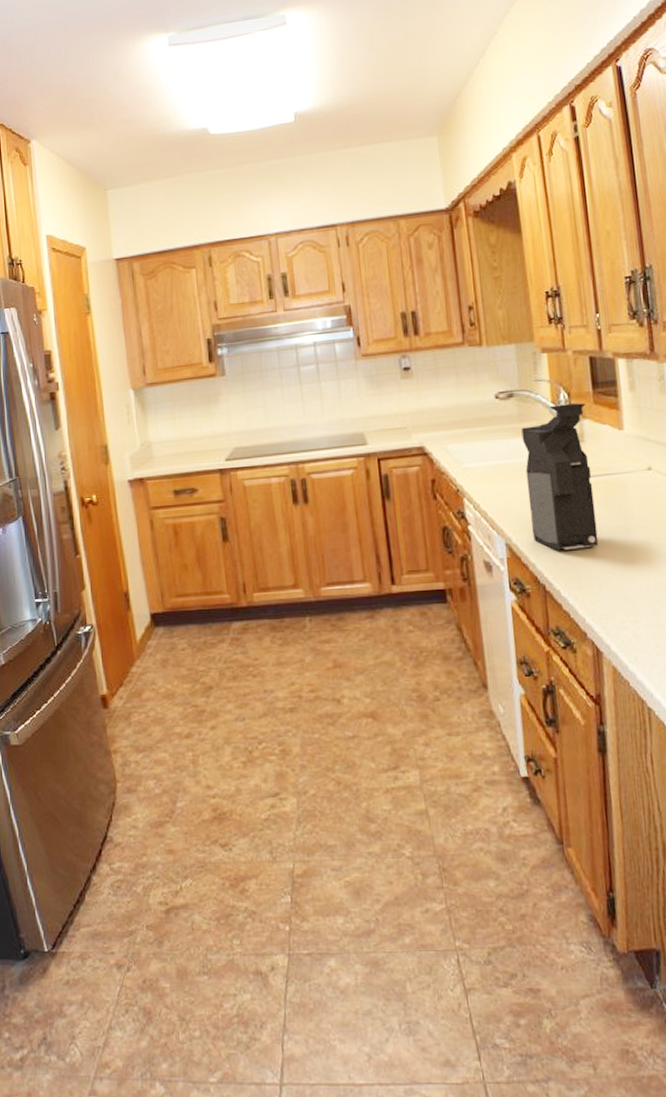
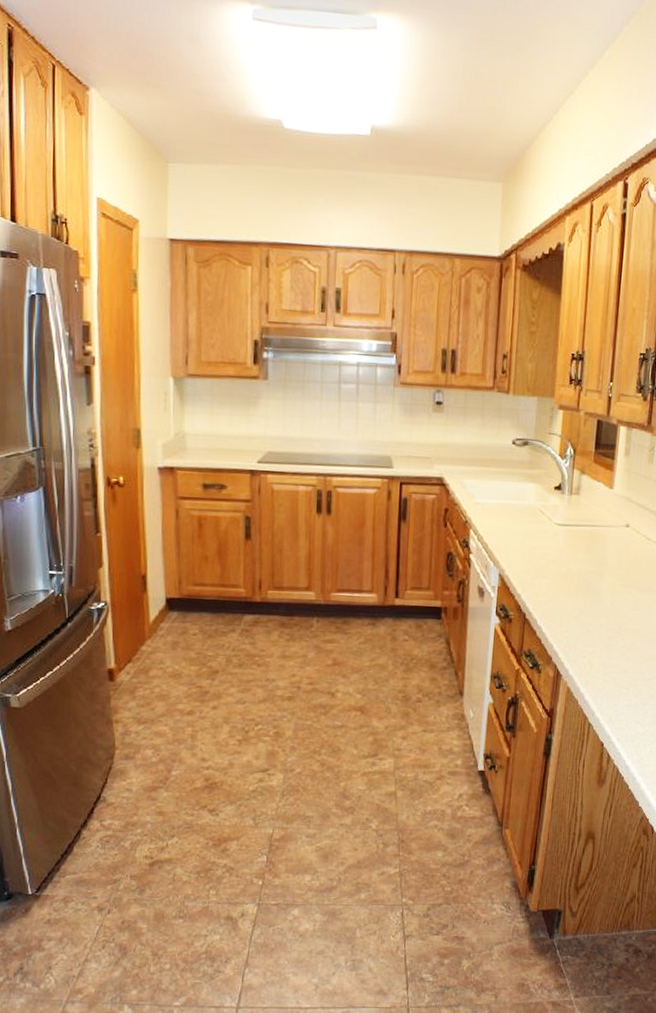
coffee maker: present [521,402,599,552] -> none [523,458,587,587]

